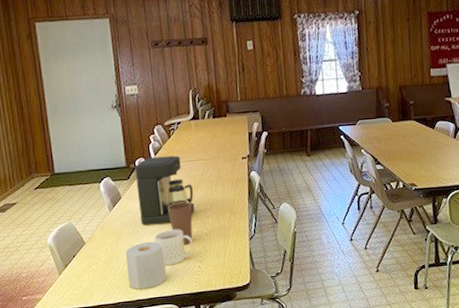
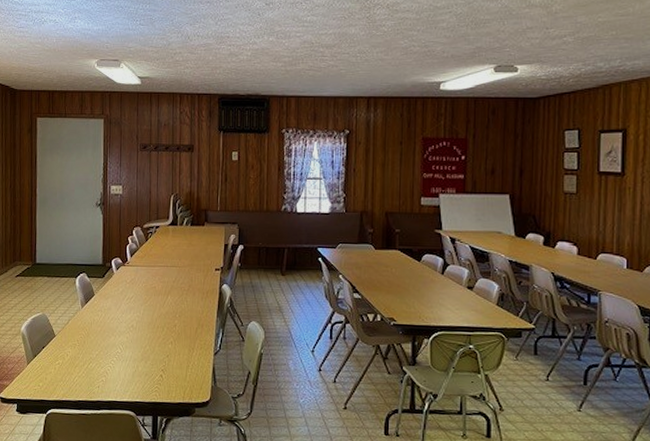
paper towel roll: present [125,241,167,290] -> none [90,342,129,391]
coffee maker: present [134,155,194,226] -> none [109,258,164,327]
mug: present [154,229,194,266] -> none [121,333,158,370]
cup: present [167,201,193,245] -> none [136,306,161,351]

